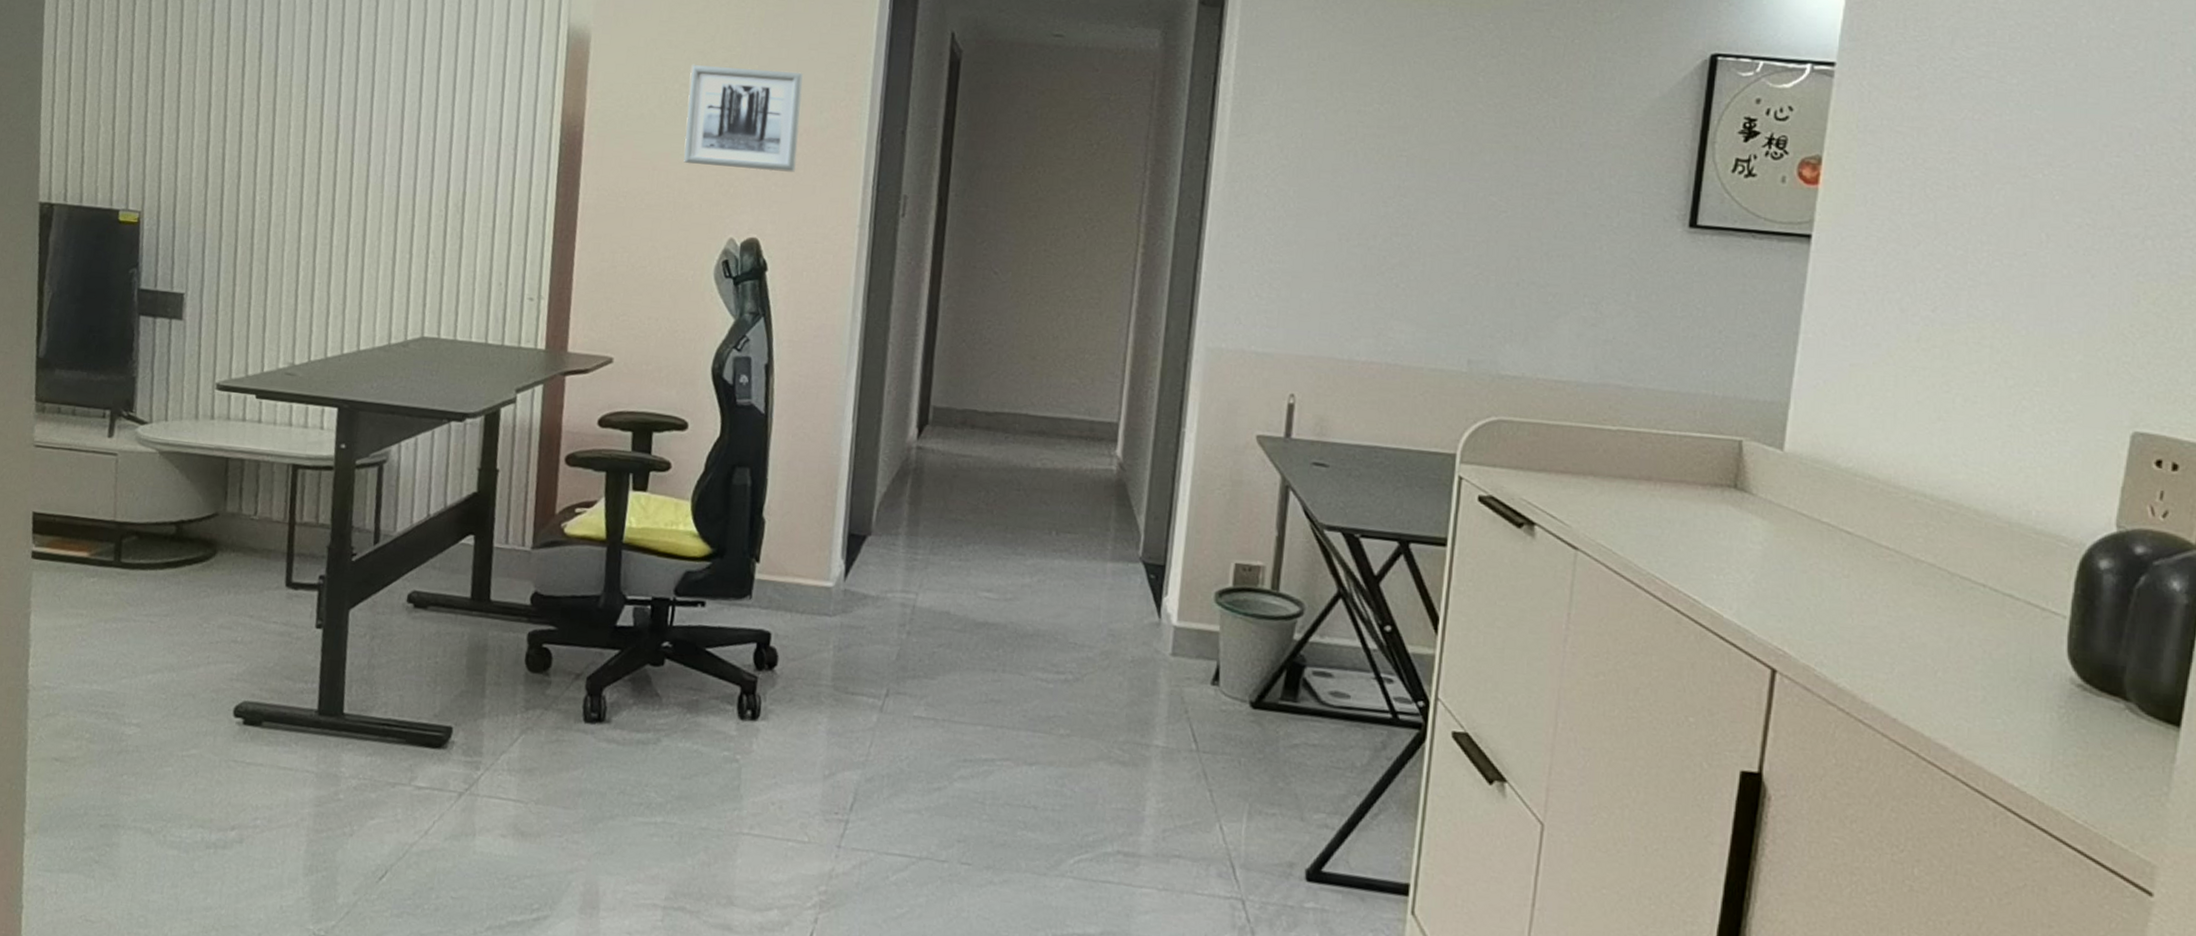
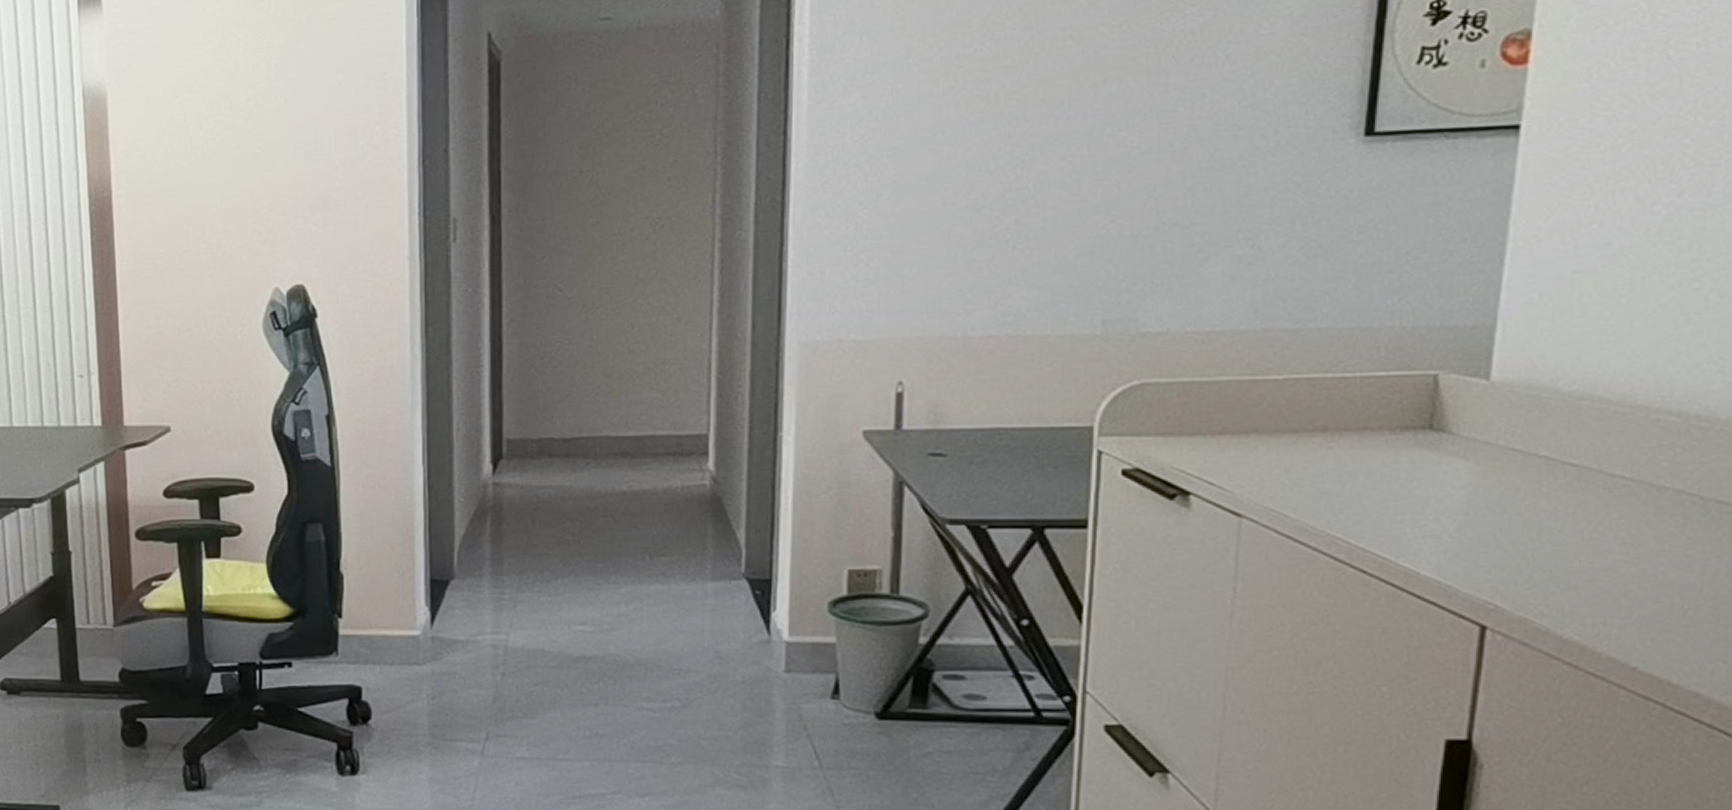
wall art: present [683,64,803,172] -> none [214,100,336,214]

